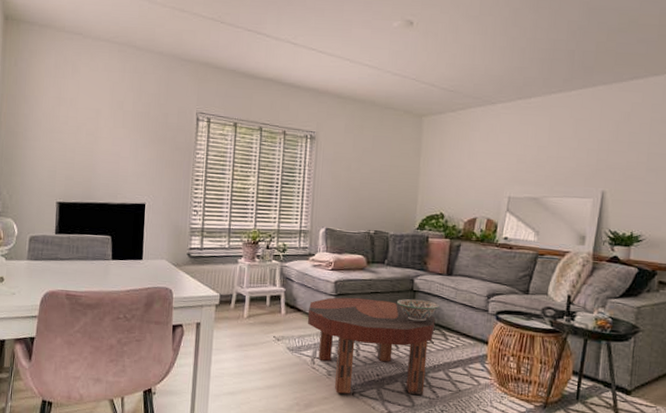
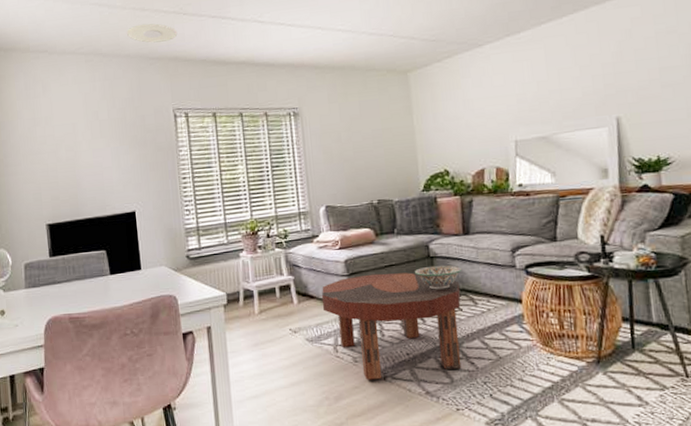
plate: none [162,24,213,46] -> present [126,23,178,43]

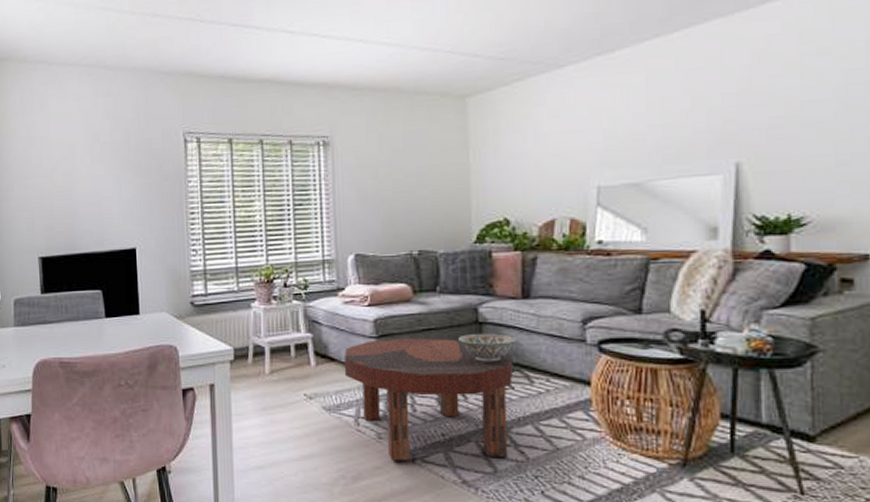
plate: present [126,23,178,43] -> none [134,31,193,55]

